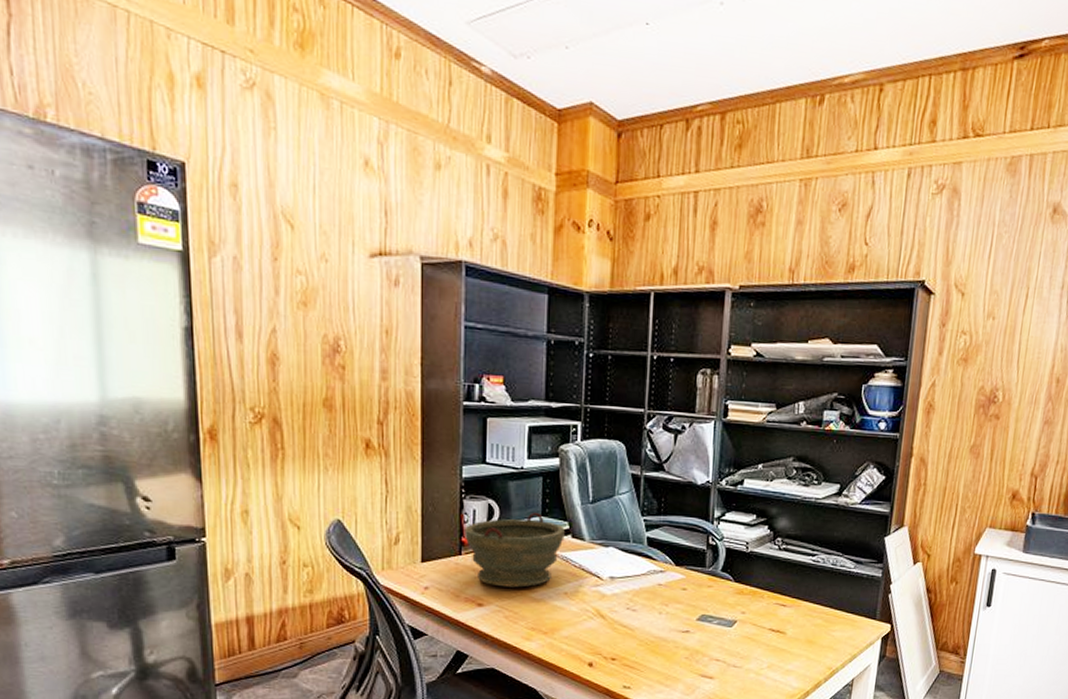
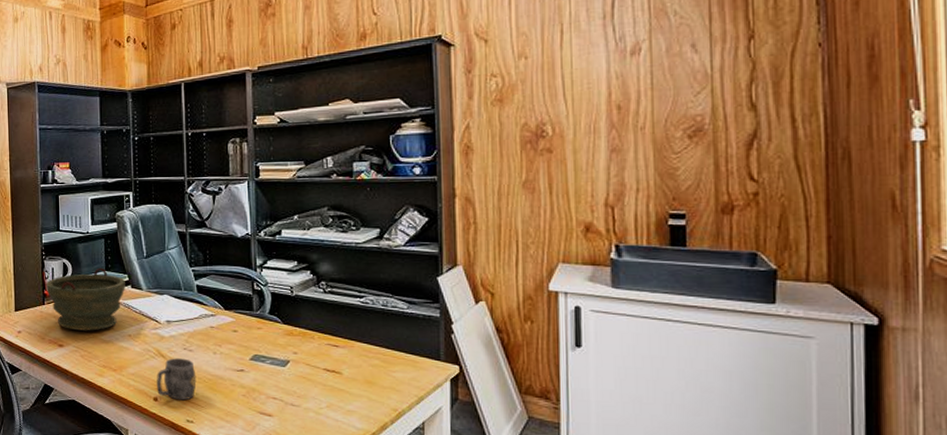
mug: none [593,619,638,665] -> present [157,358,197,401]

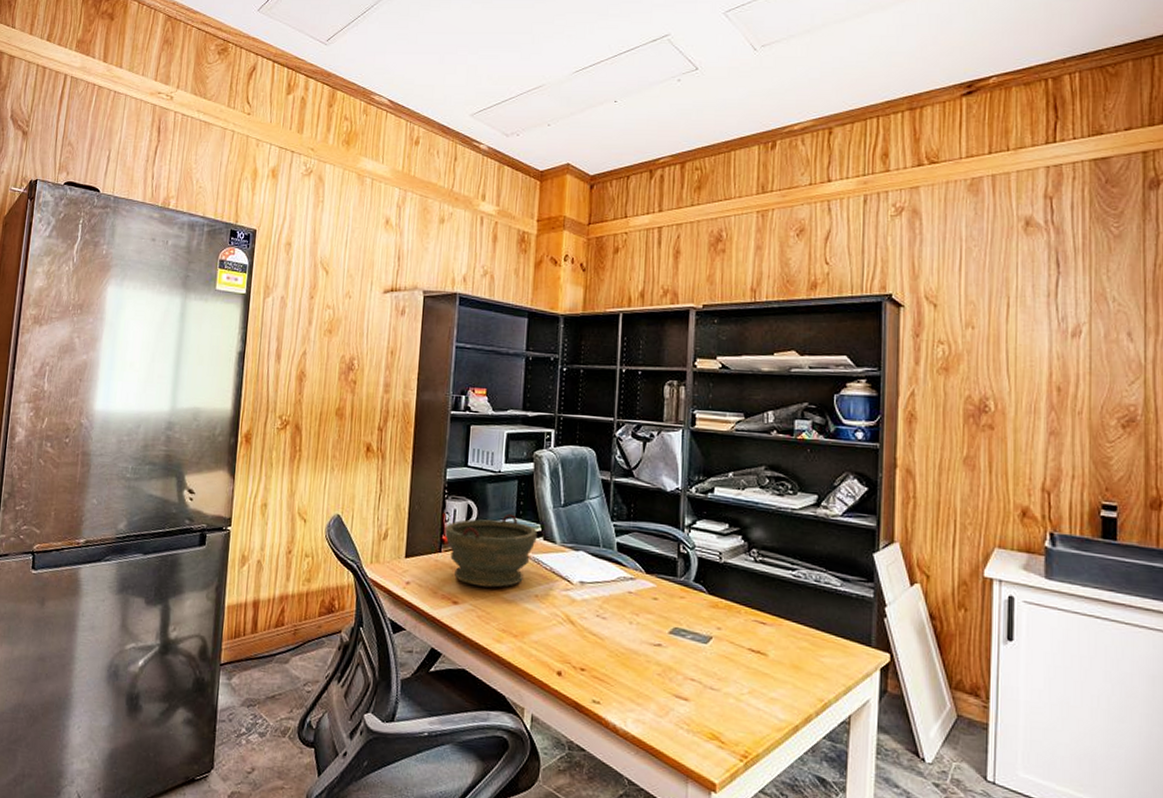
mug: present [157,358,197,401] -> none [562,625,608,677]

